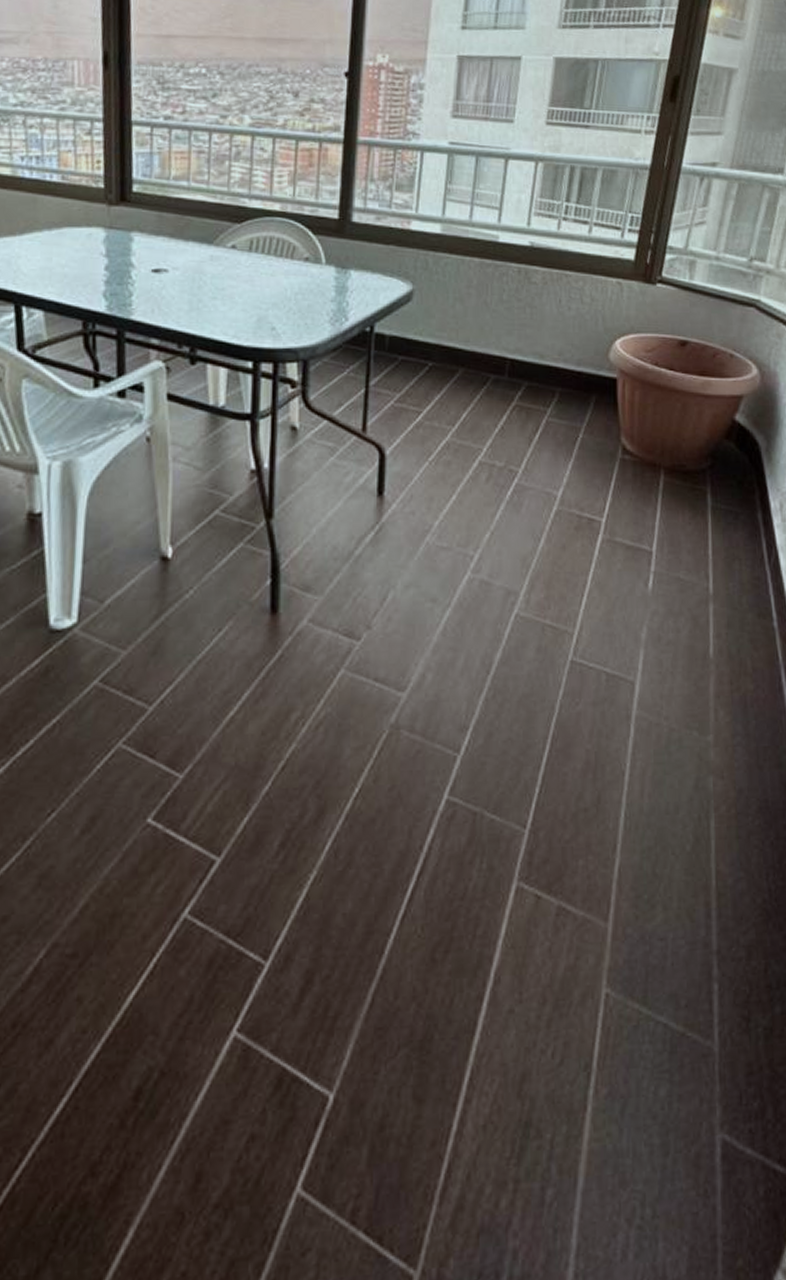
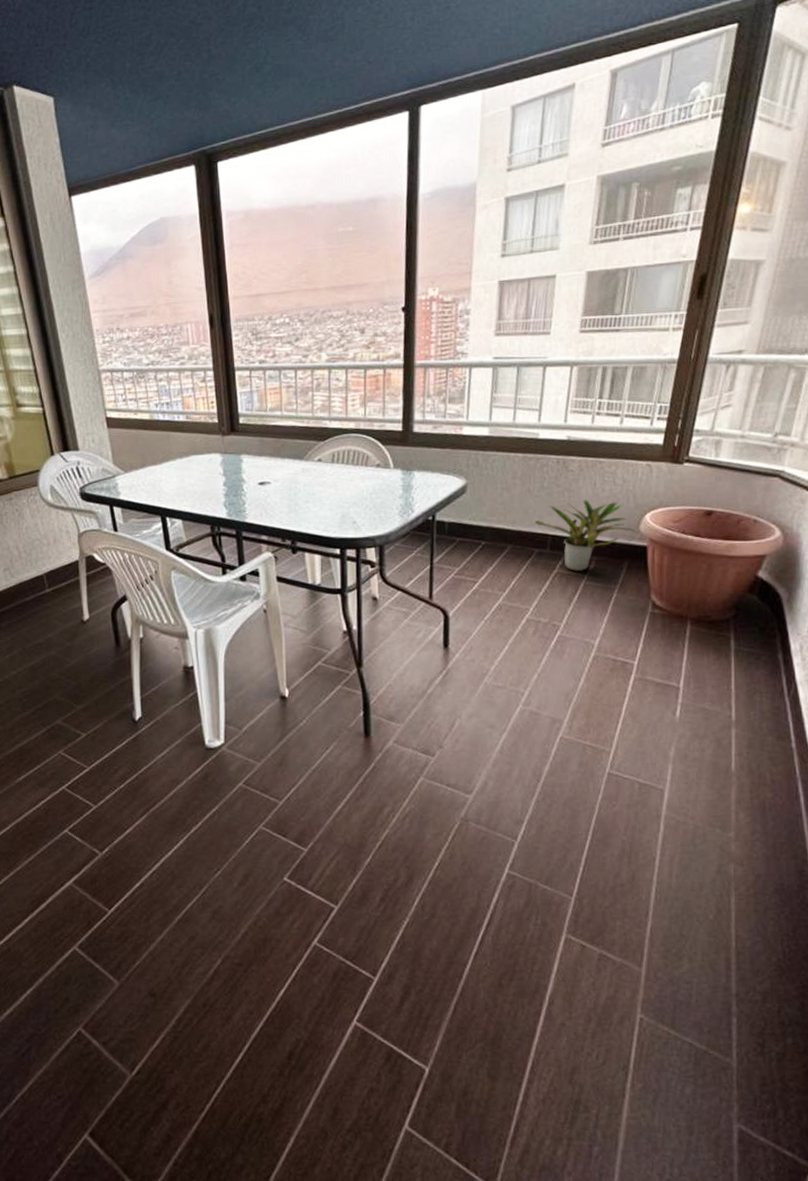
potted plant: none [491,319,608,404] -> present [535,500,639,571]

